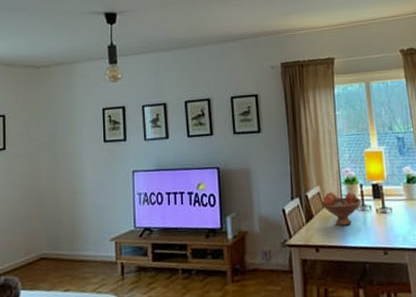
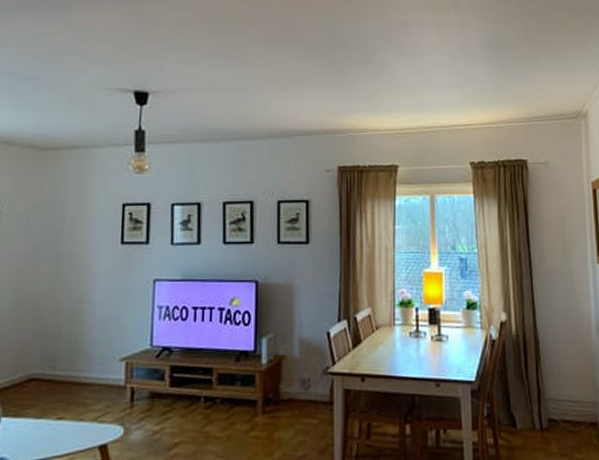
fruit bowl: present [321,192,363,226] -> none [371,315,417,354]

